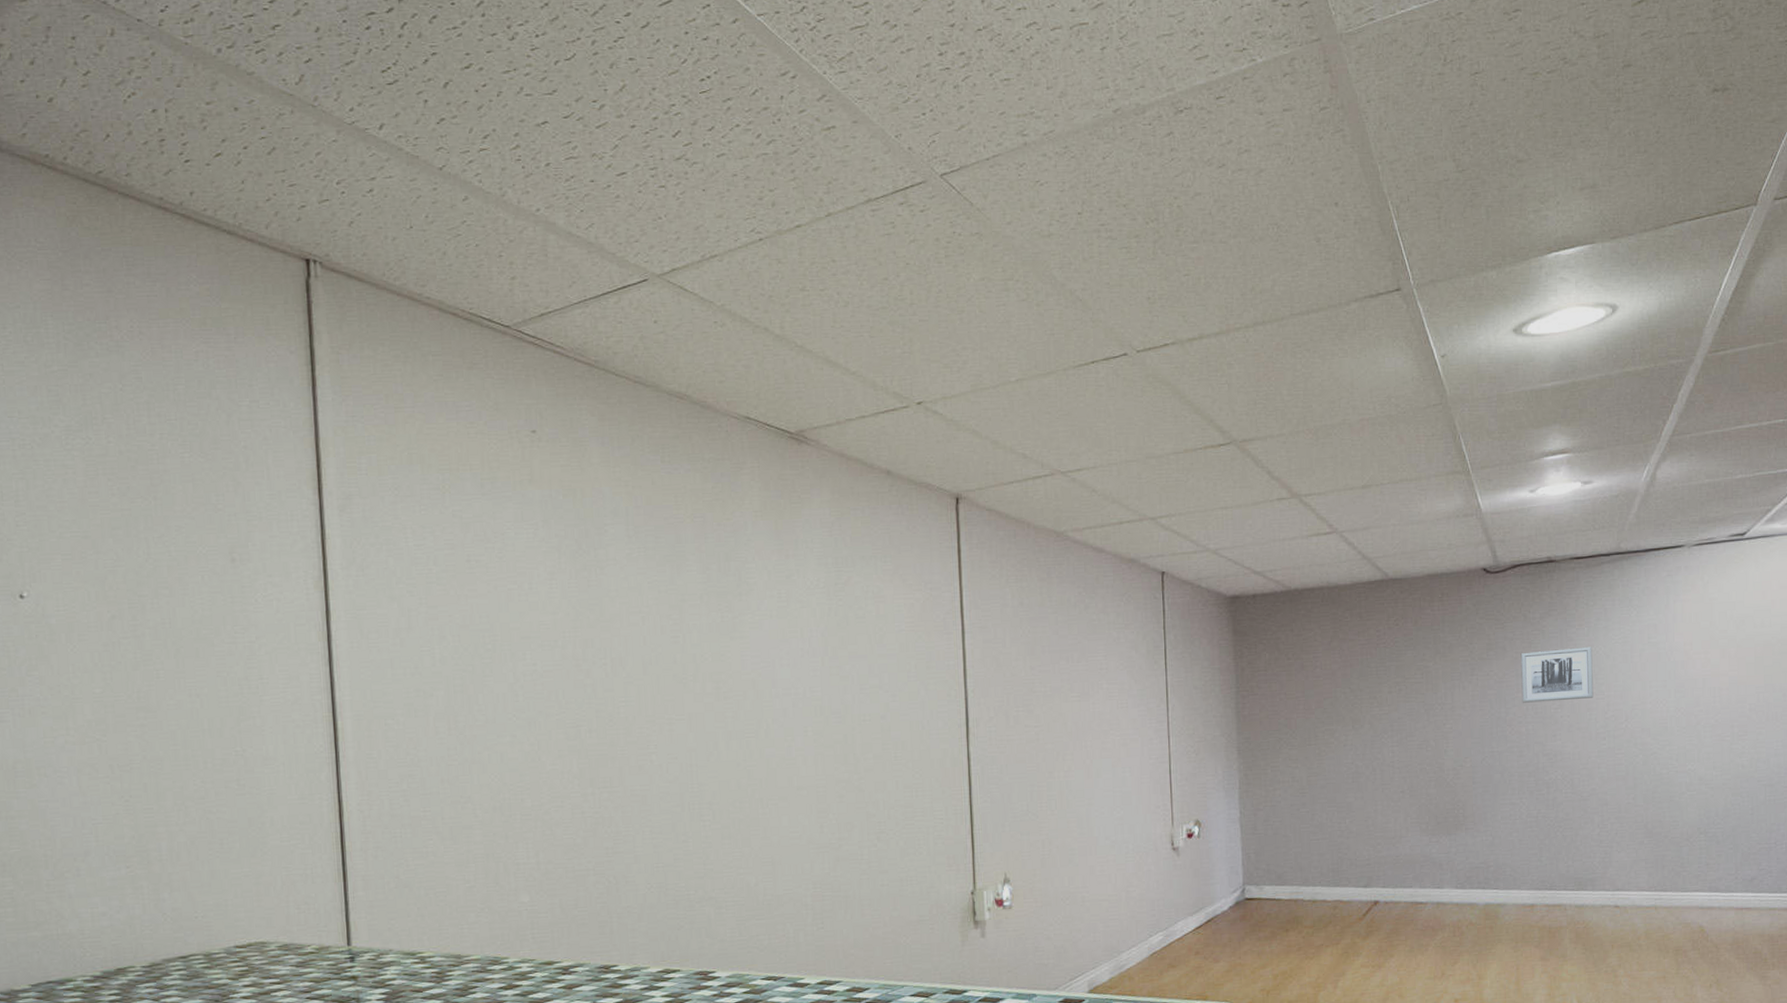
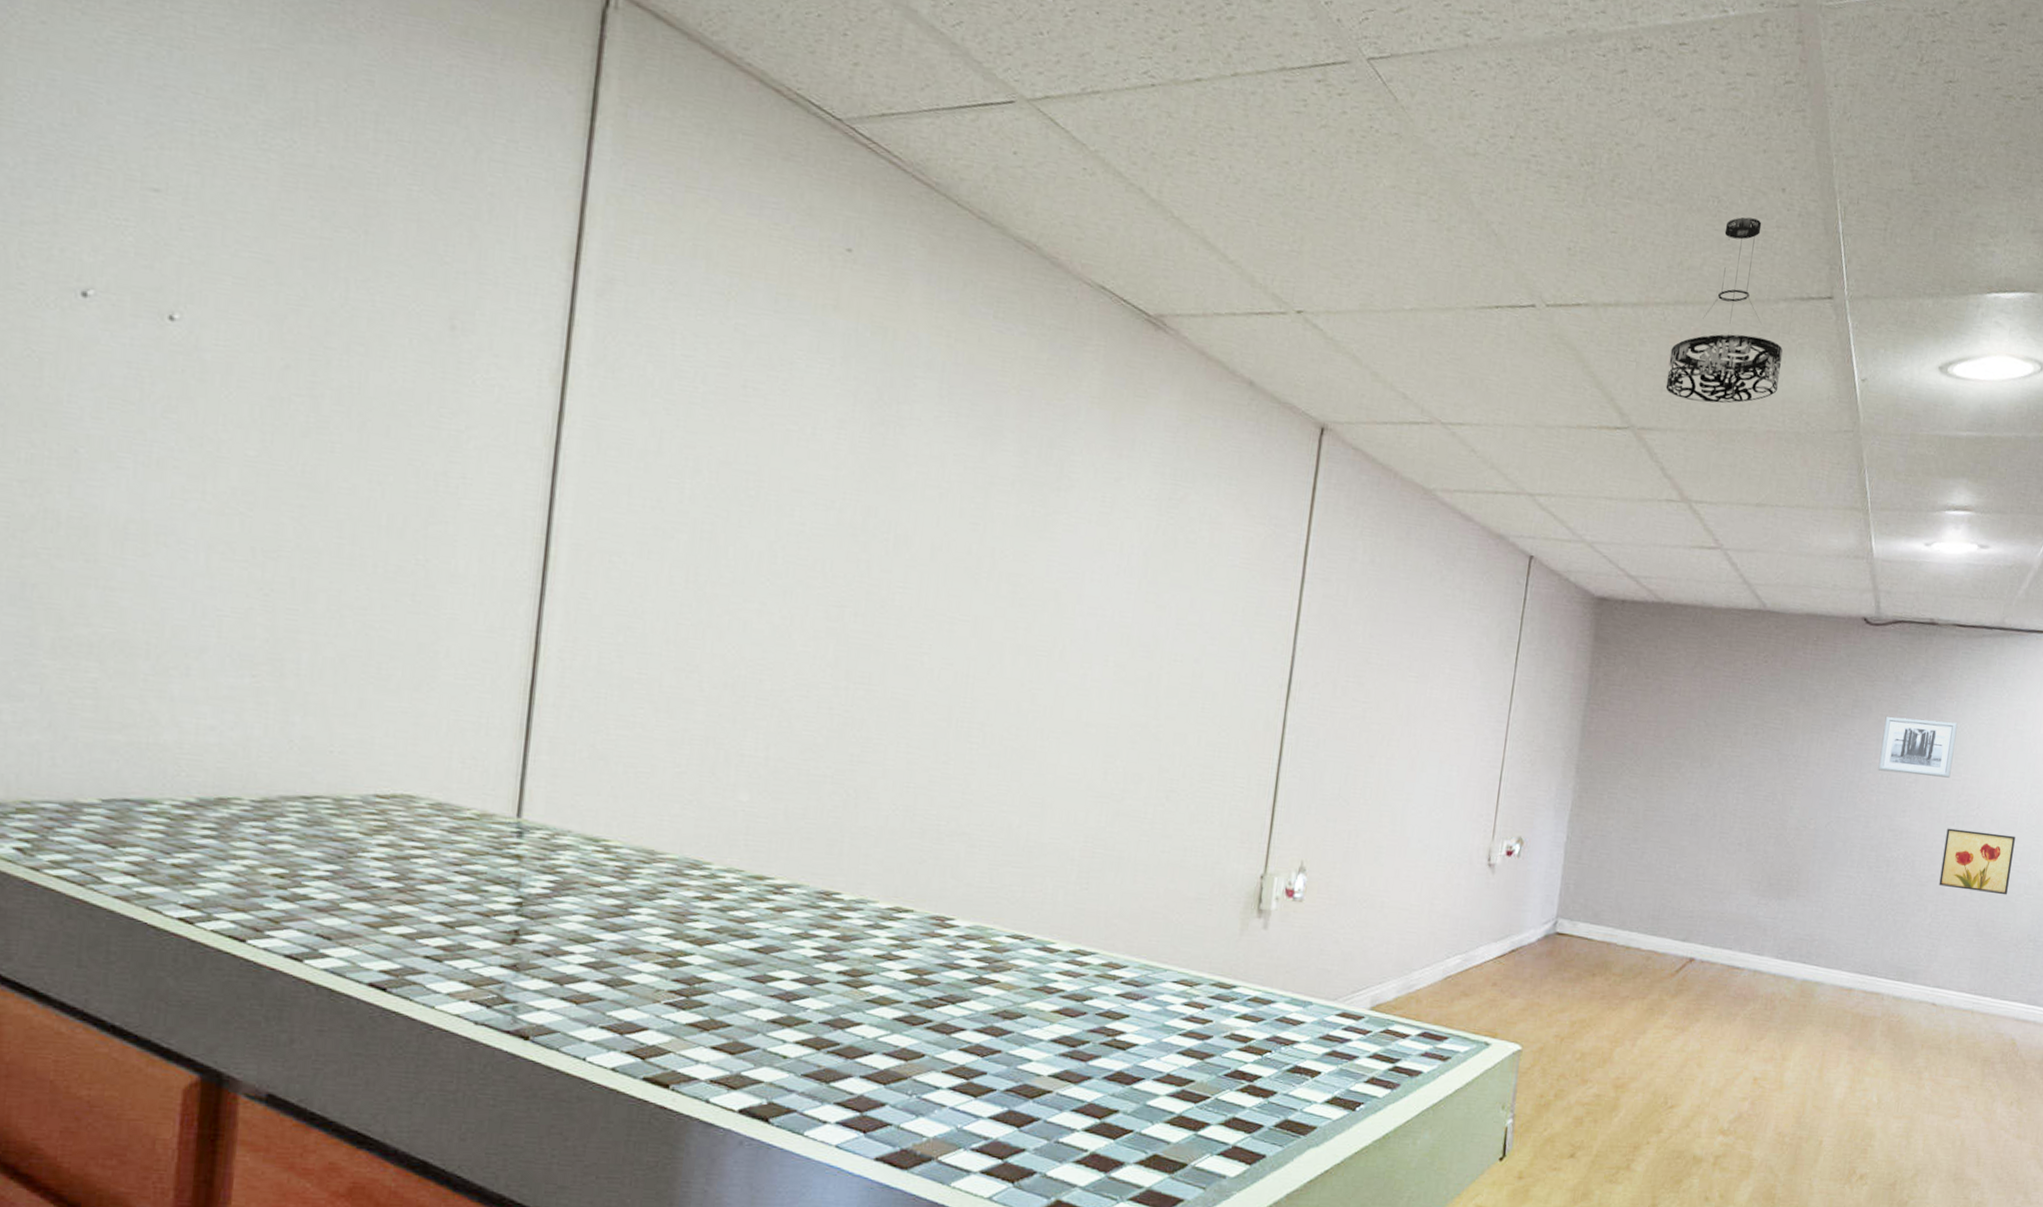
pendant light: none [1257,235,1363,407] -> present [1665,217,1783,403]
wall art: none [1599,740,1670,798] -> present [1939,828,2016,895]

